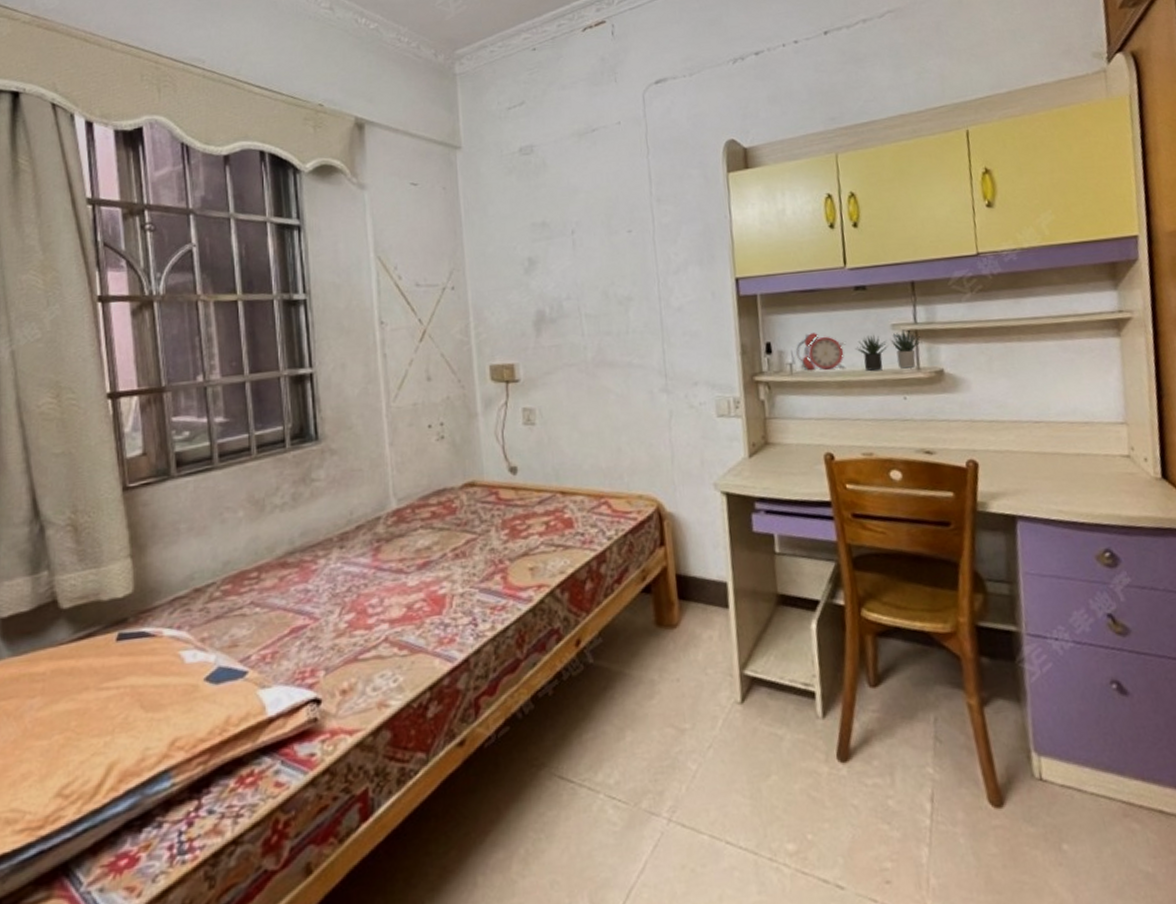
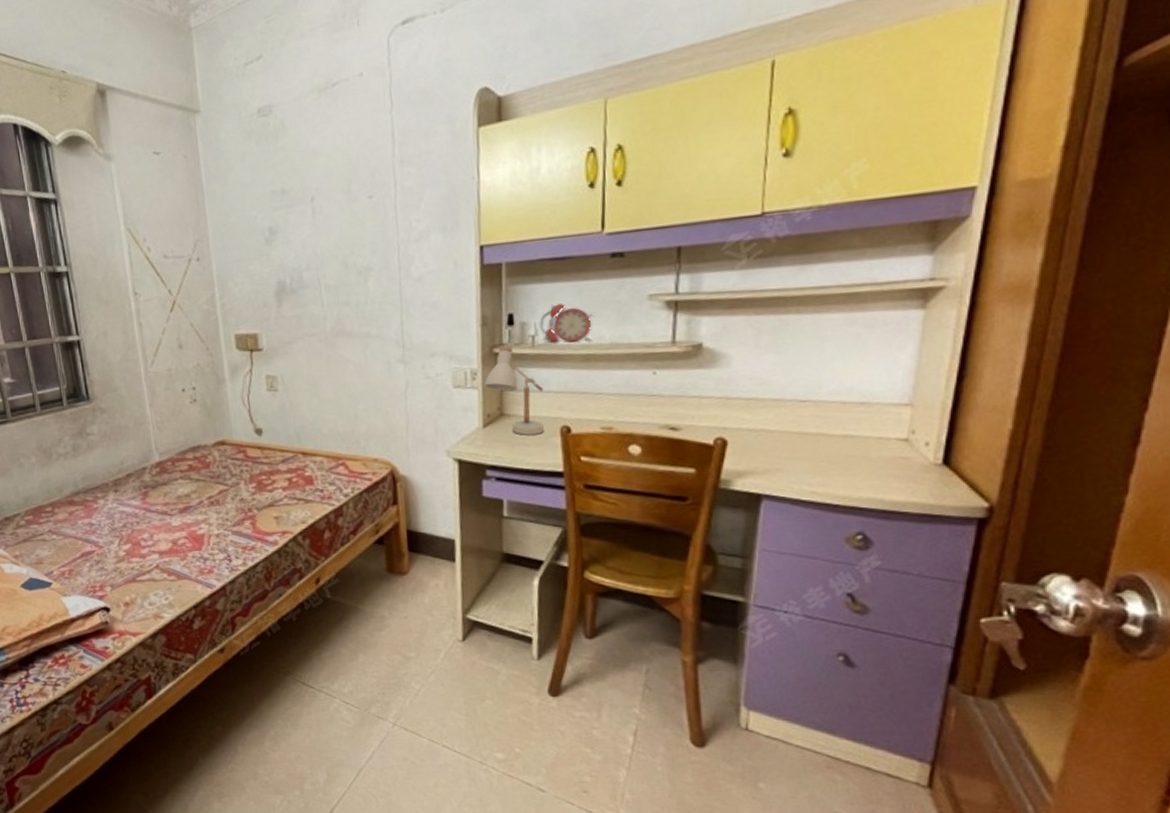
desk lamp: none [747,374,809,464] -> present [484,346,544,435]
succulent plant: present [856,330,922,371] -> none [605,300,682,344]

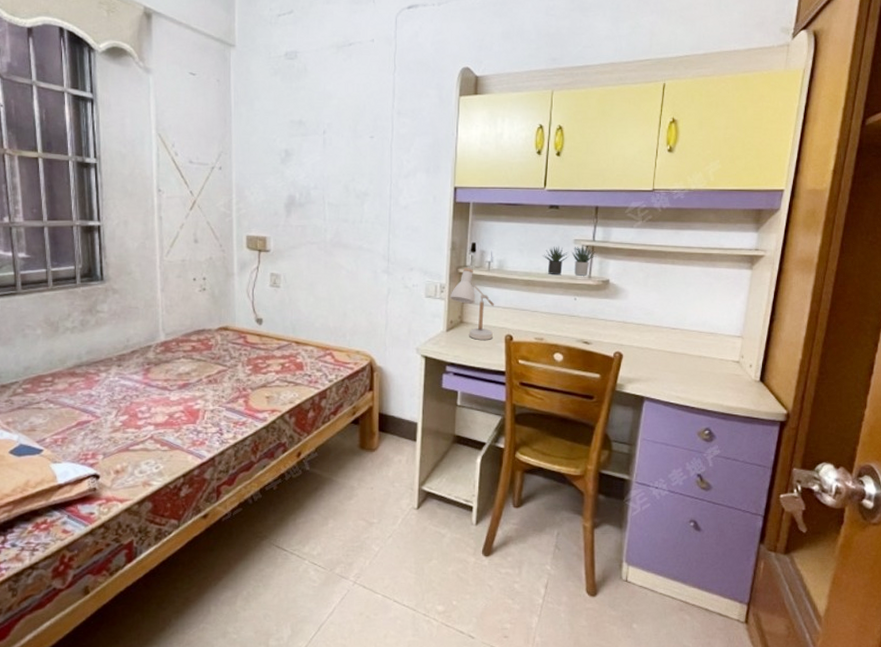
alarm clock: present [540,304,596,344] -> none [495,239,536,271]
succulent plant: none [605,300,682,344] -> present [543,245,596,276]

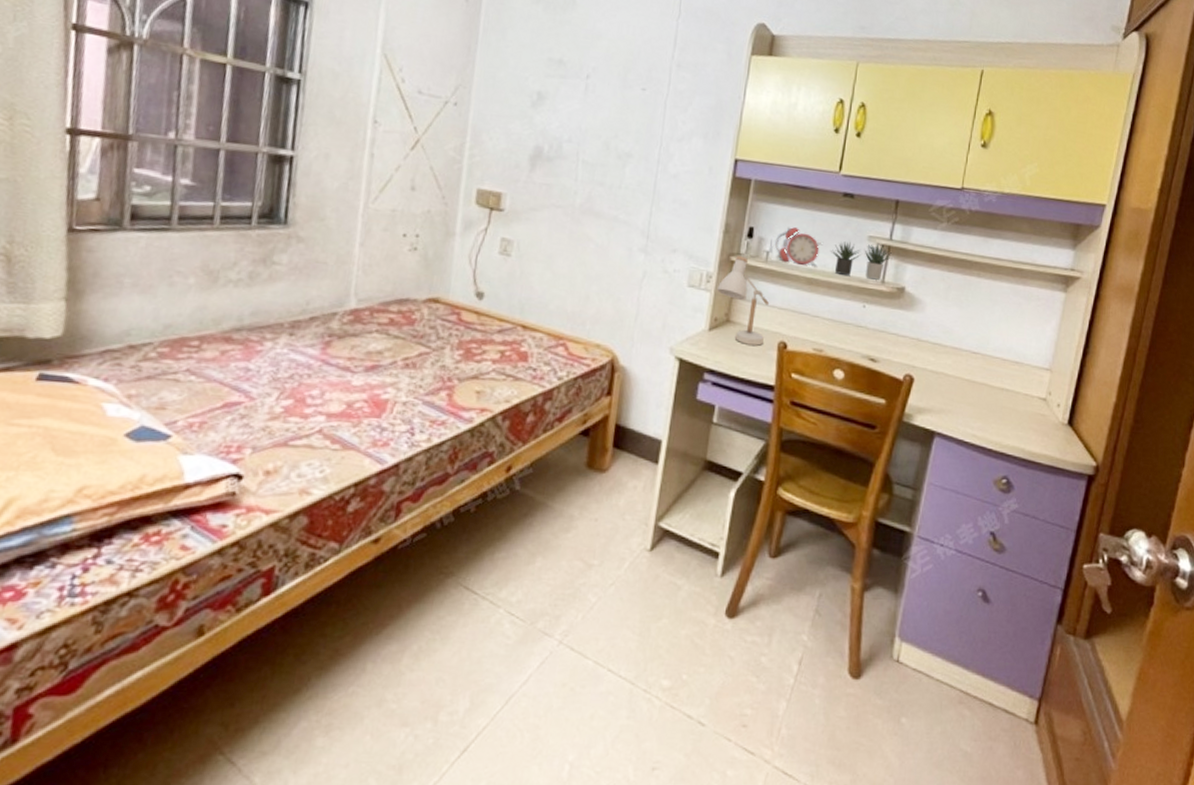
alarm clock: none [495,239,536,271] -> present [775,227,824,268]

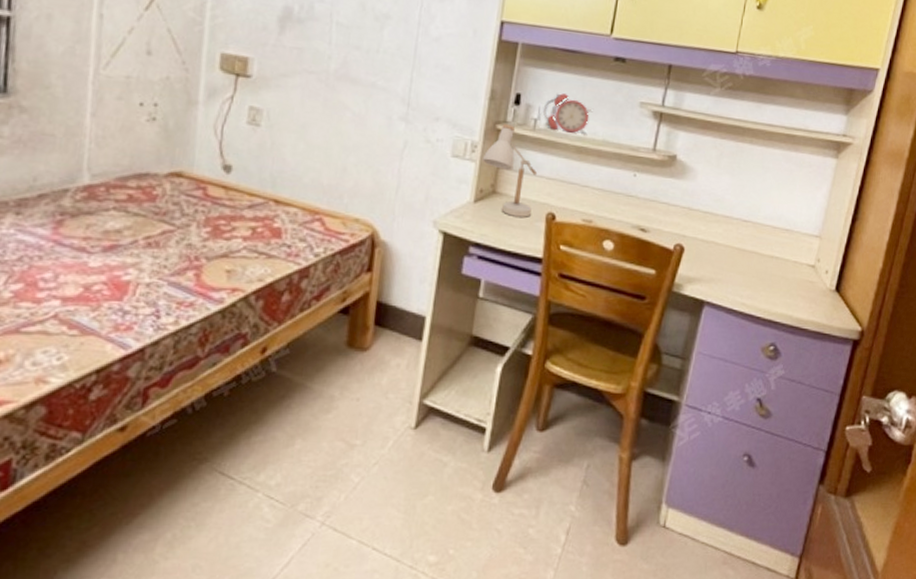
succulent plant: present [831,241,892,280] -> none [601,107,664,148]

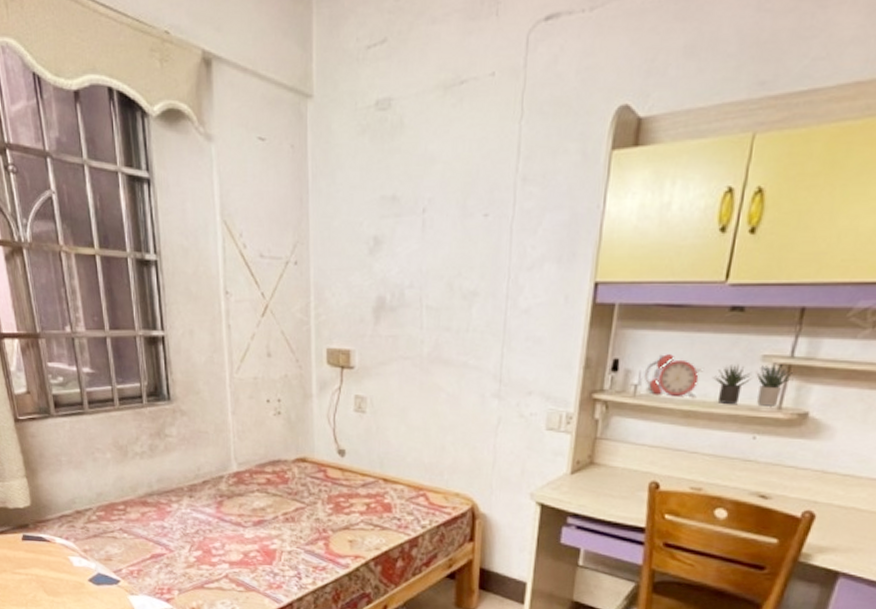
desk lamp: present [482,124,538,217] -> none [578,392,639,487]
succulent plant: none [601,107,664,148] -> present [713,363,793,406]

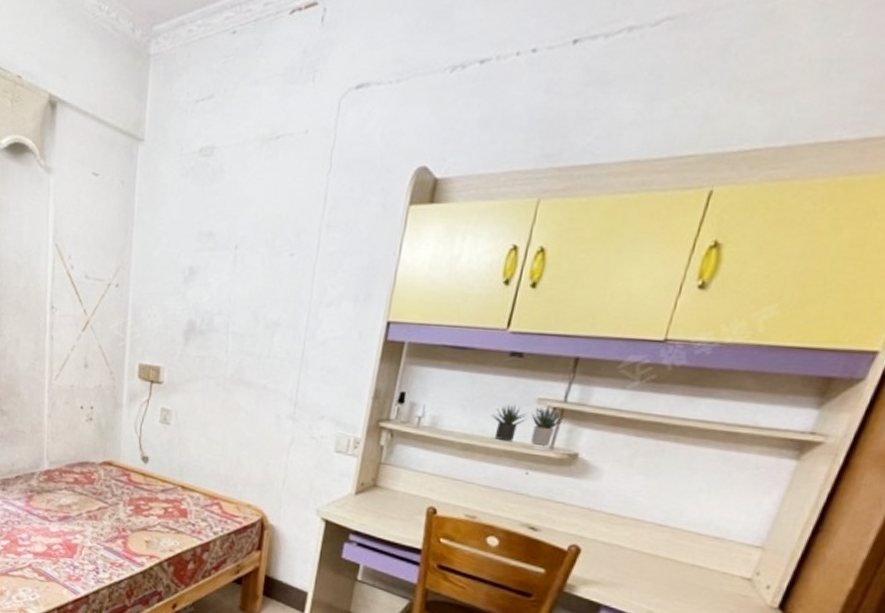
alarm clock: present [645,354,705,398] -> none [428,391,484,433]

